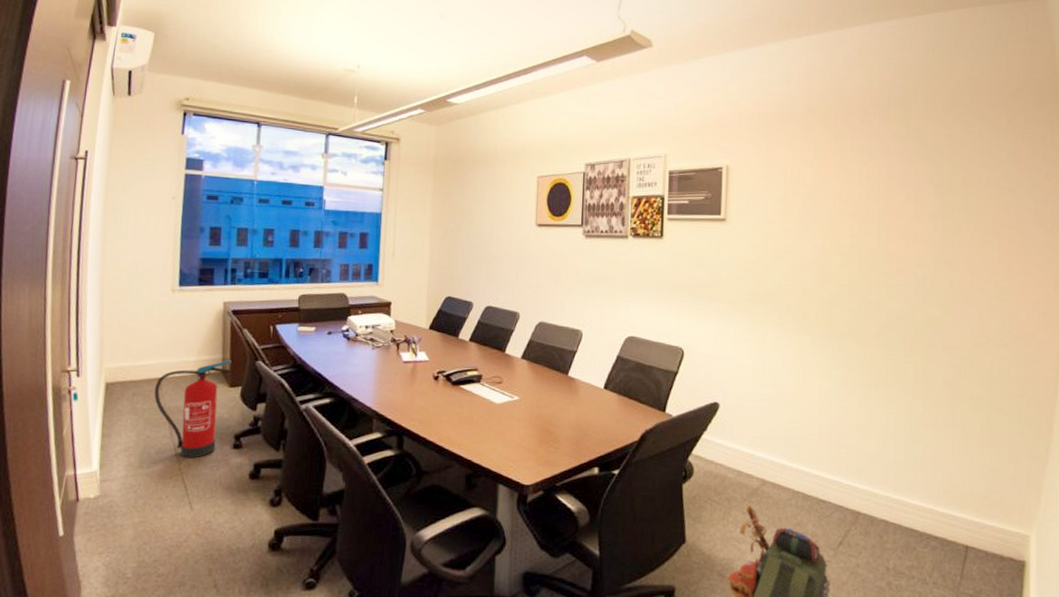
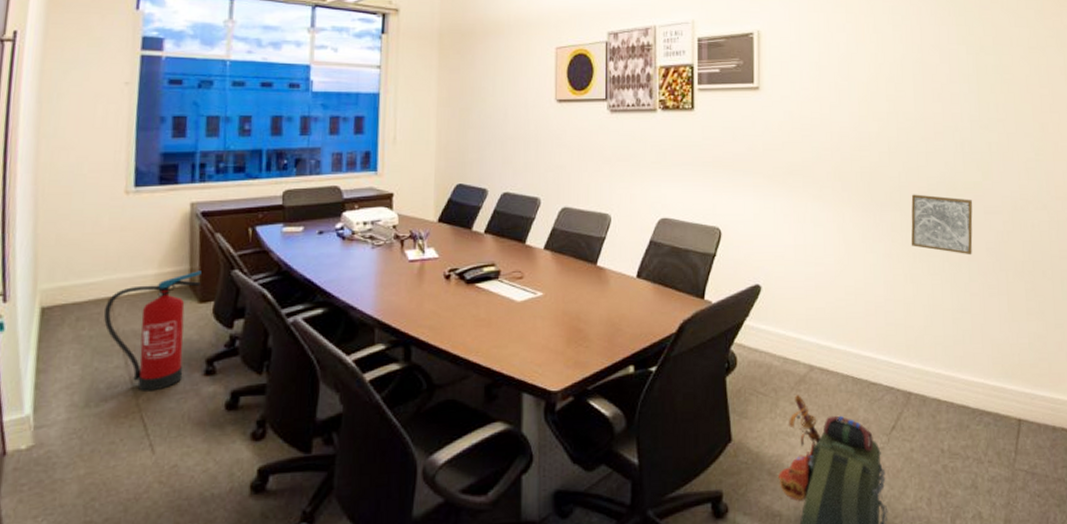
wall art: none [867,326,932,388] -> present [911,194,973,255]

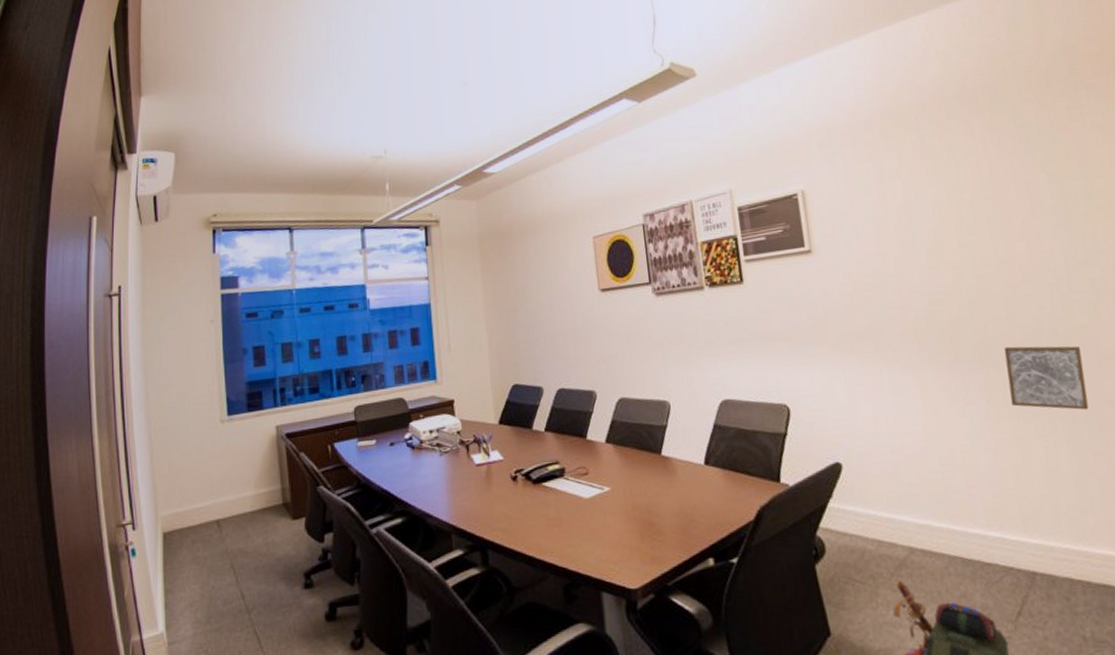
fire extinguisher: present [104,271,202,391] -> none [215,489,292,606]

